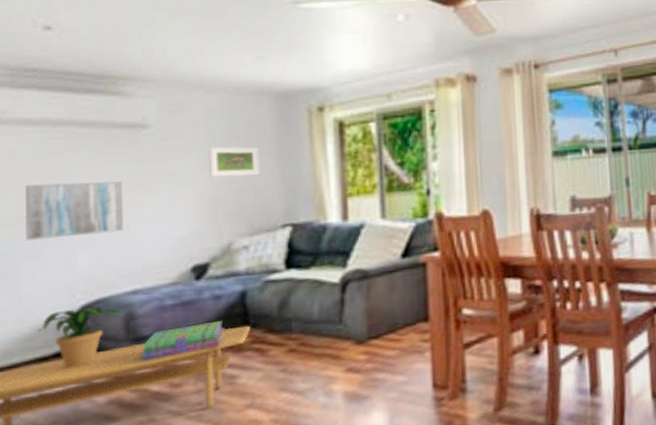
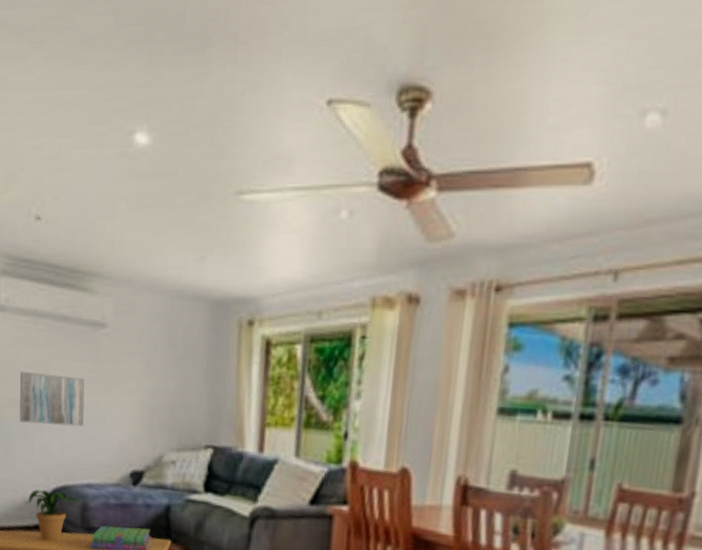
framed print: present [209,146,261,177] -> none [150,353,192,390]

